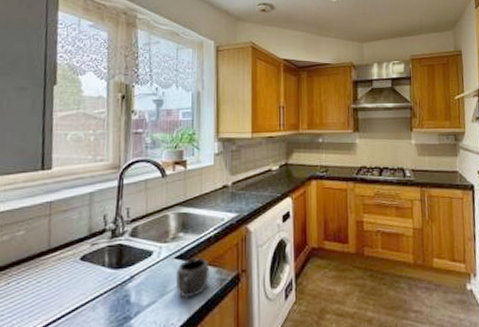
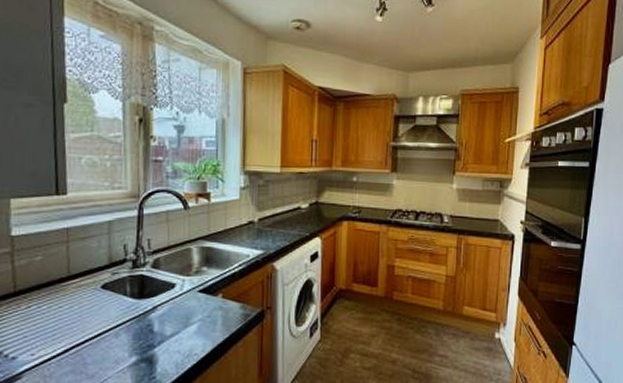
mug: present [175,257,211,298] -> none [198,292,235,331]

